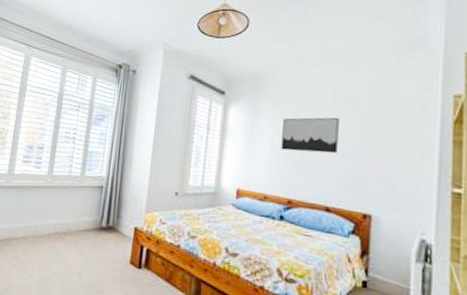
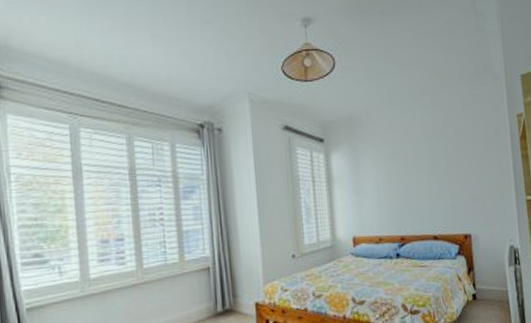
wall art: present [281,117,339,154] -> none [384,149,436,189]

